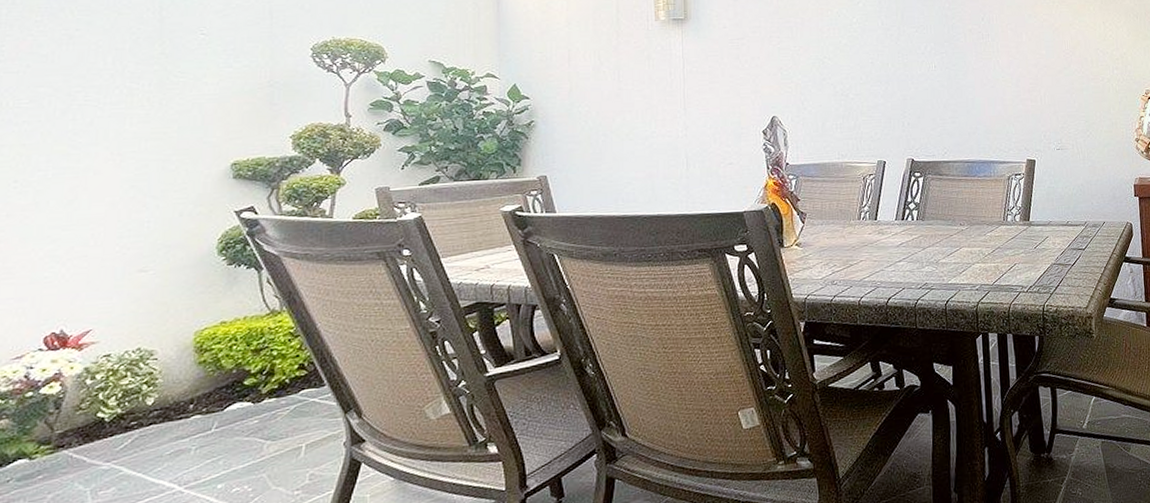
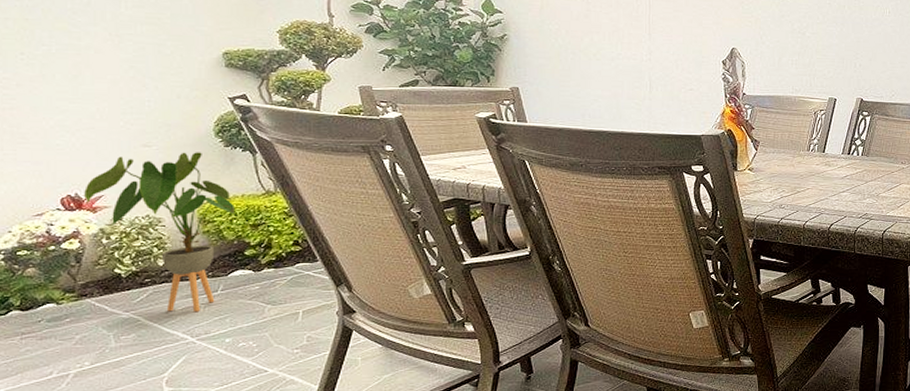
house plant: none [70,273,237,458] -> present [84,152,236,312]

